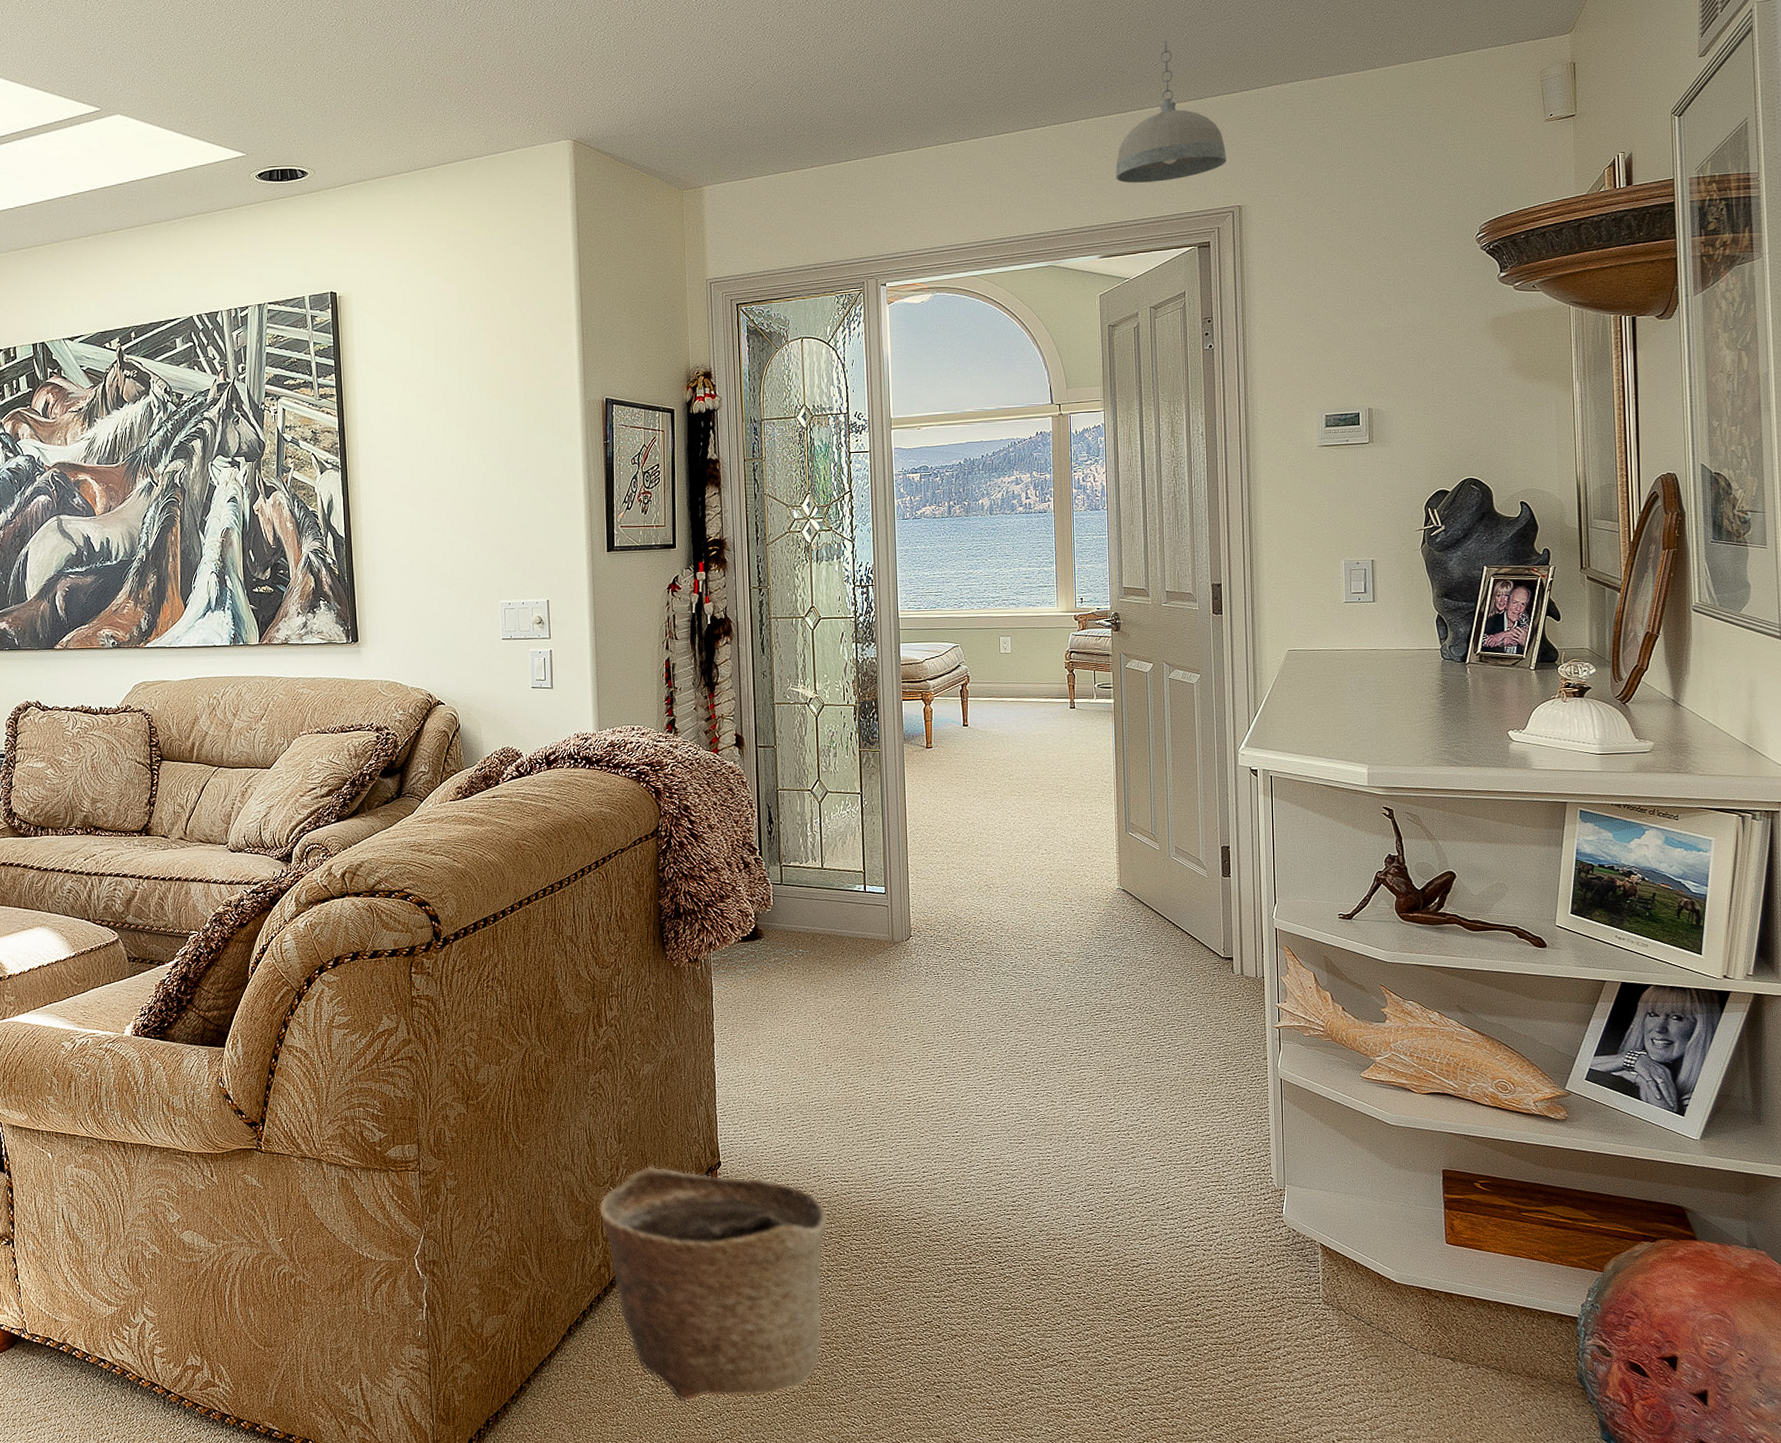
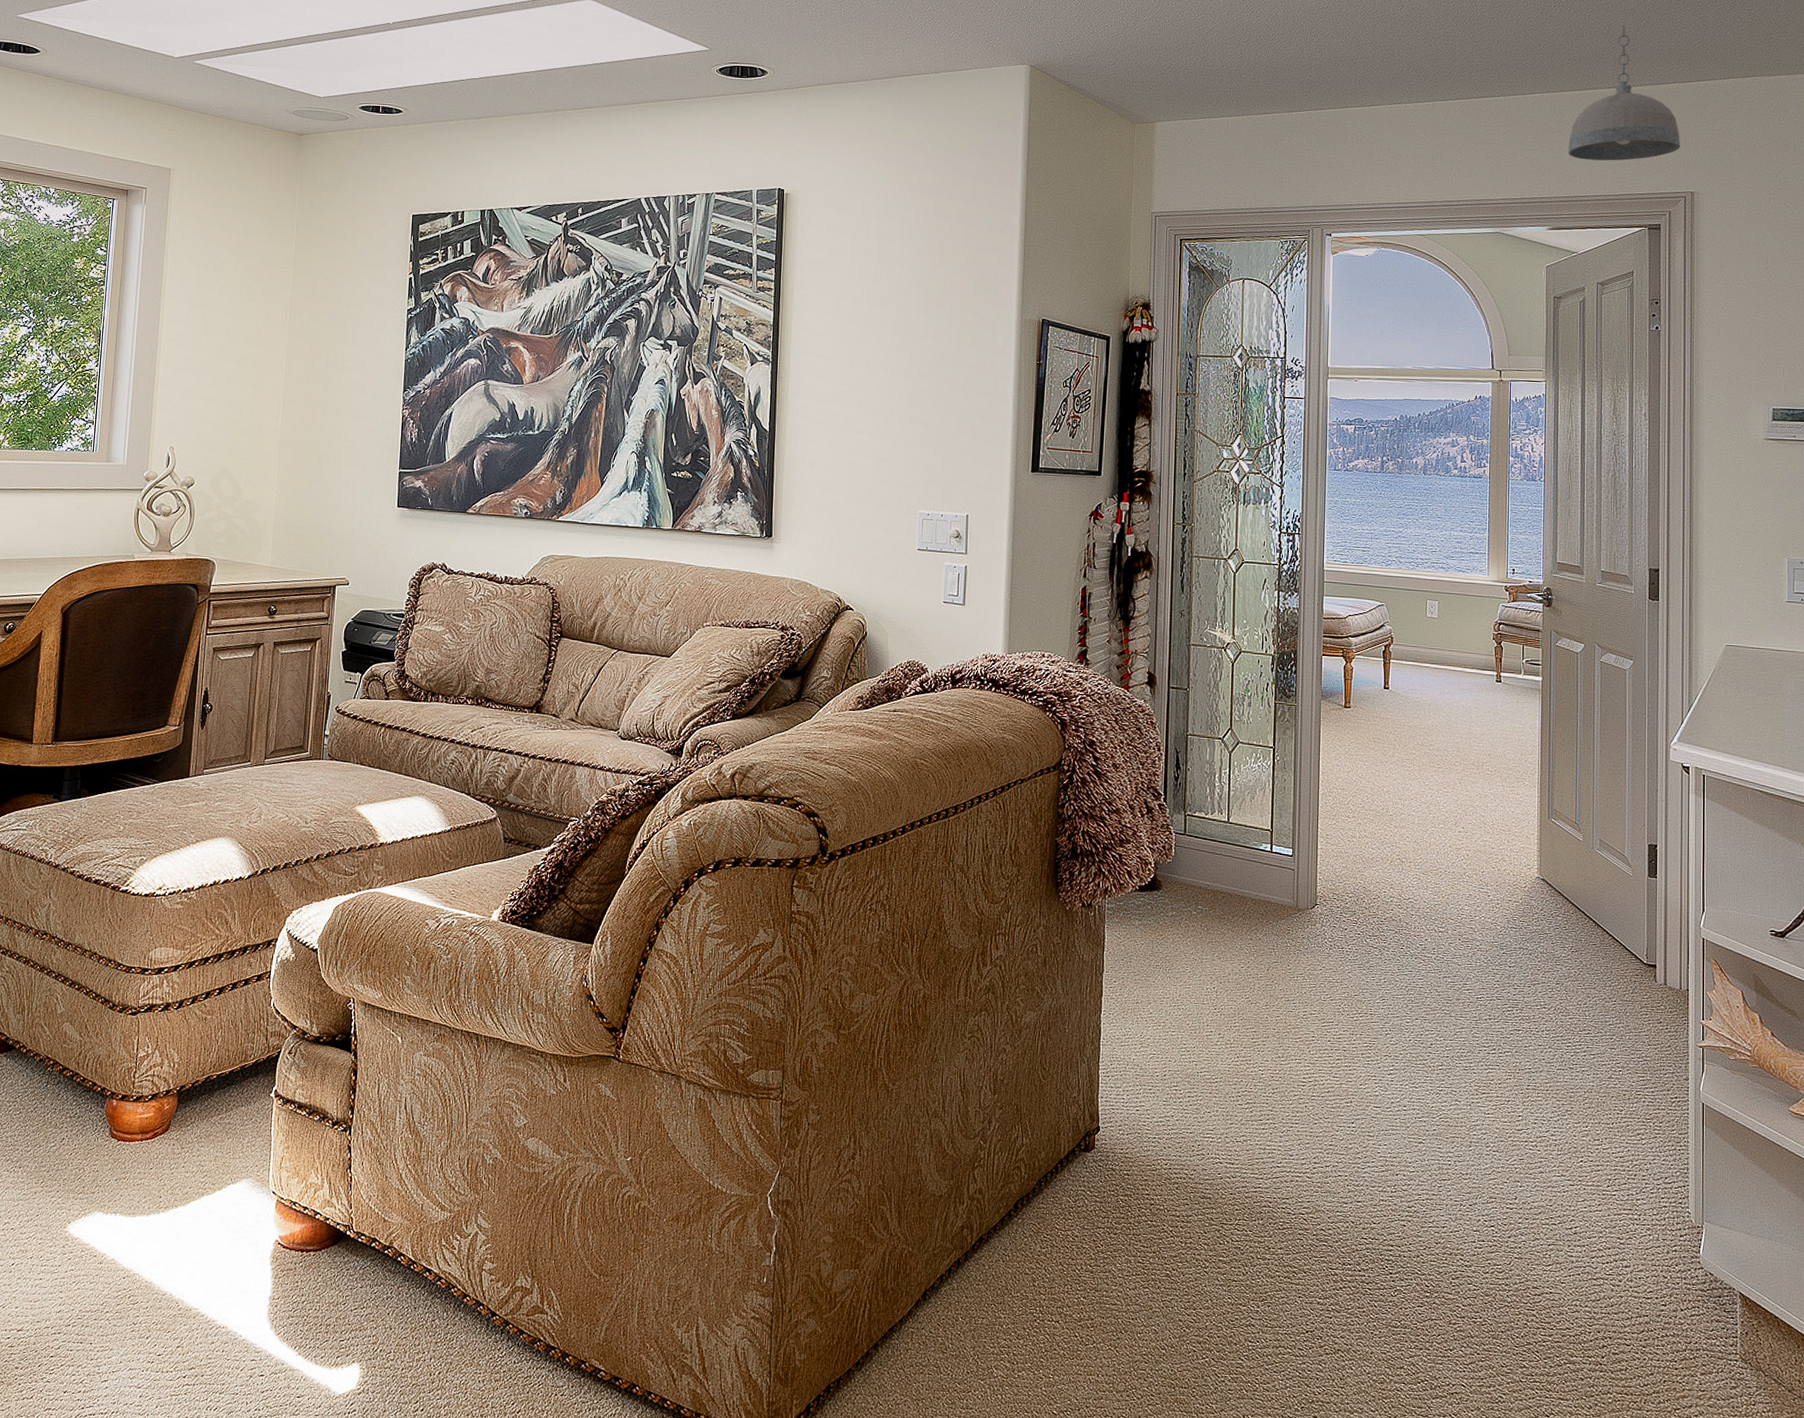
basket: present [598,1165,829,1401] -> none [966,1122,1210,1394]

